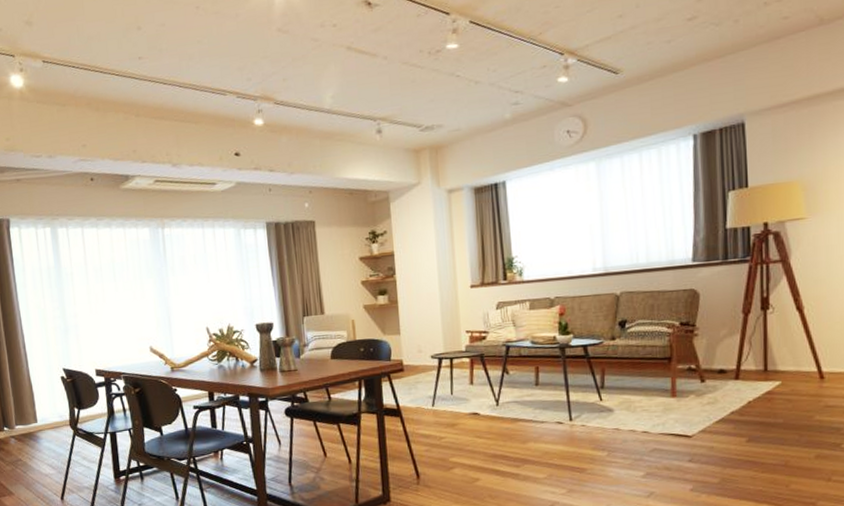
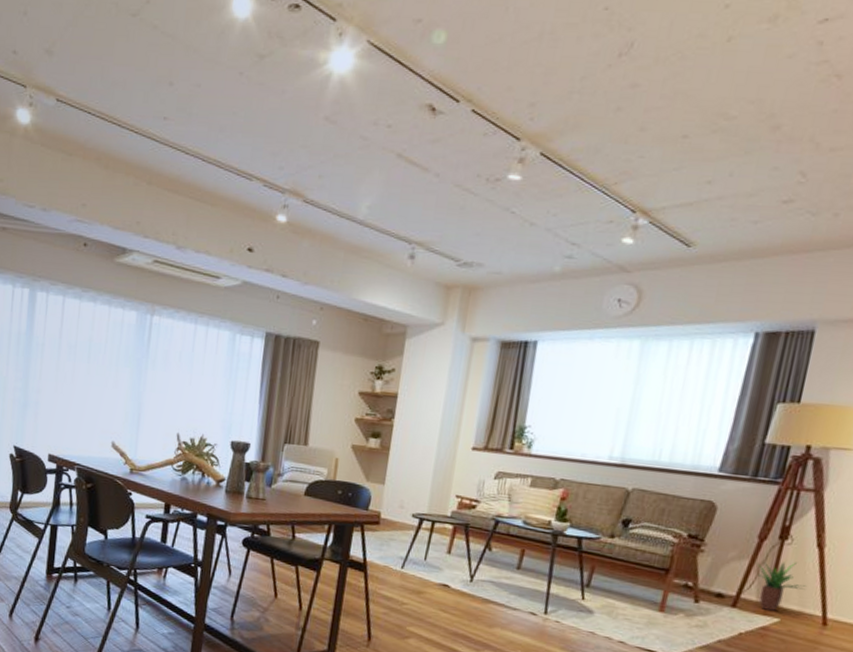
potted plant: none [745,327,797,376] -> present [754,562,807,611]

